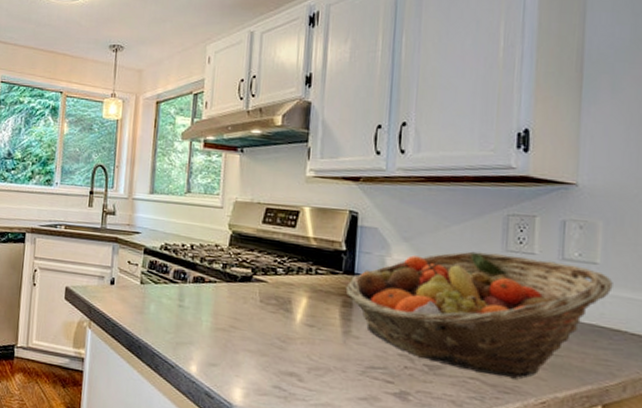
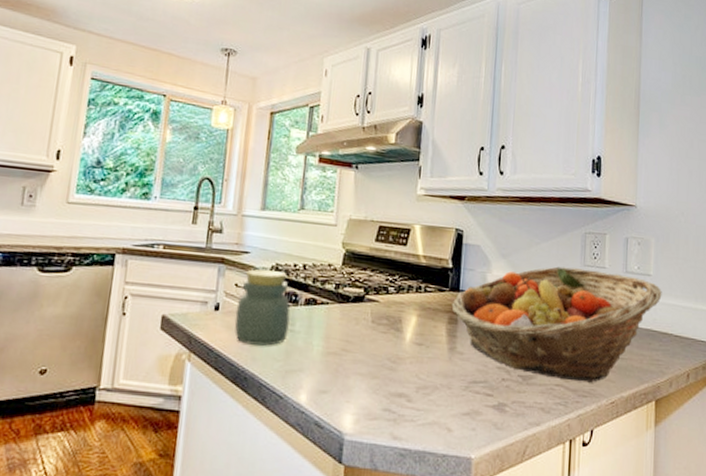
jar: none [128,247,180,319] -> present [234,268,291,346]

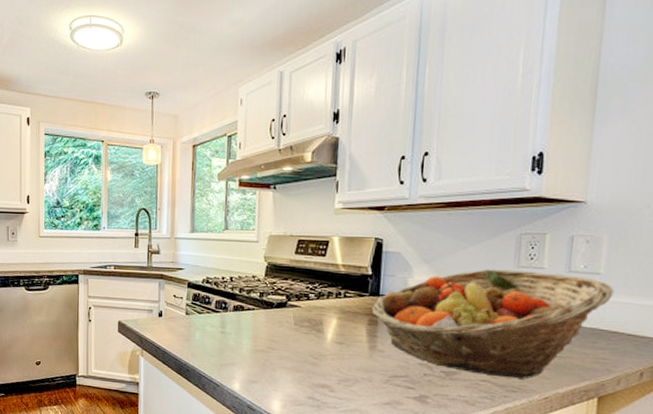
jar: present [234,268,291,346] -> none [175,282,222,345]

